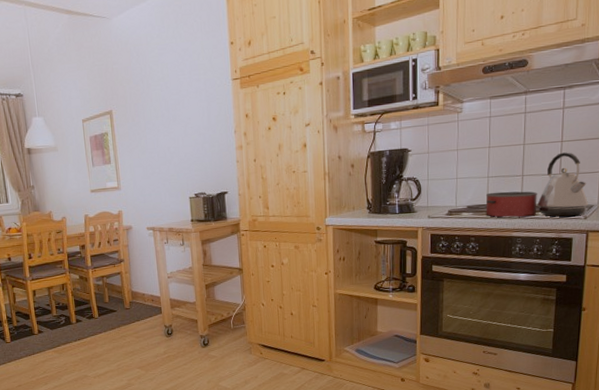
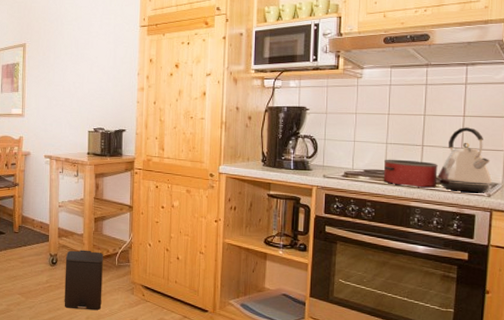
pedal bin: none [180,317,221,375] -> present [64,250,103,311]

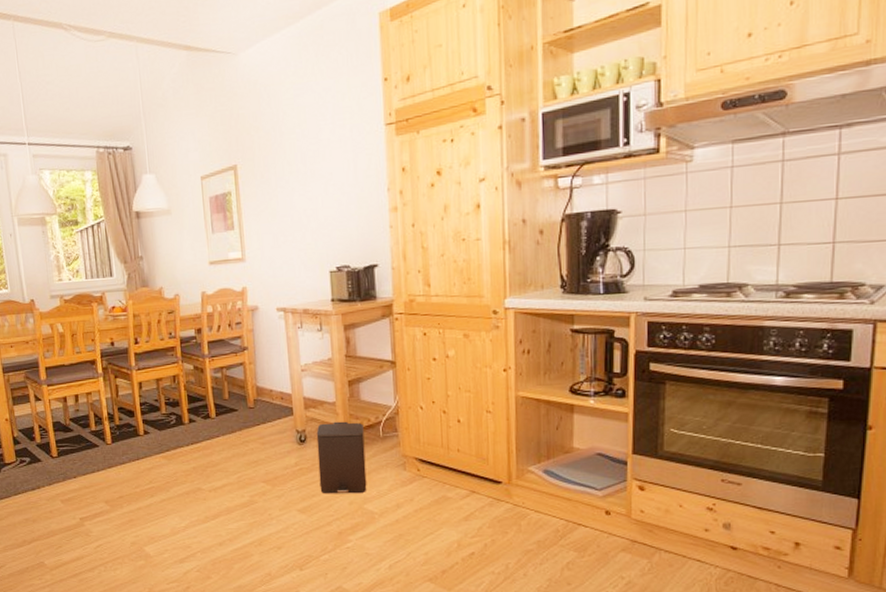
cooking pot: present [383,159,439,188] -> none [725,265,802,301]
kettle: present [438,127,492,193] -> none [800,213,876,301]

